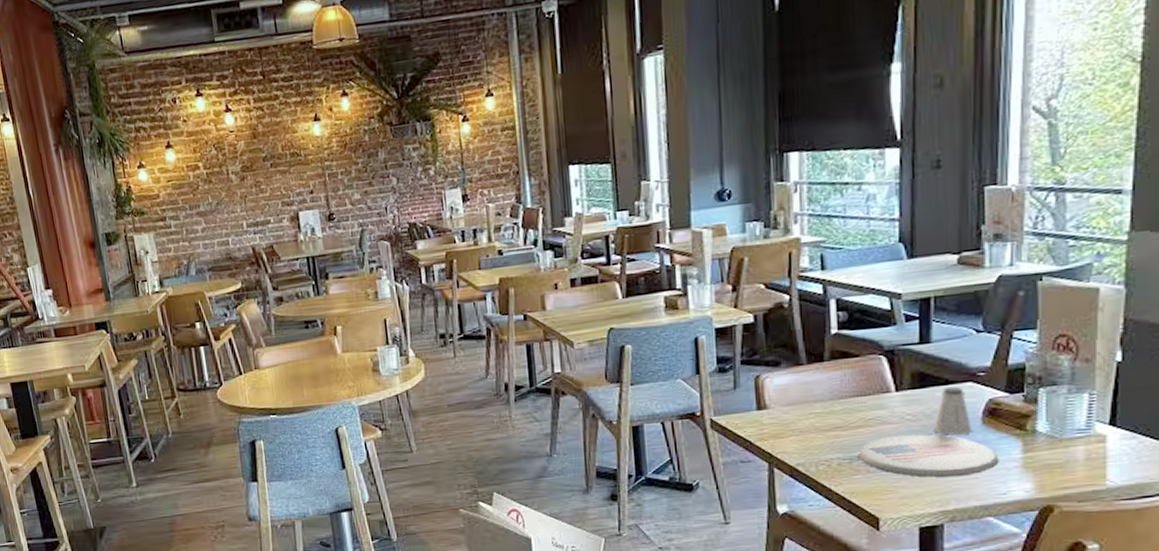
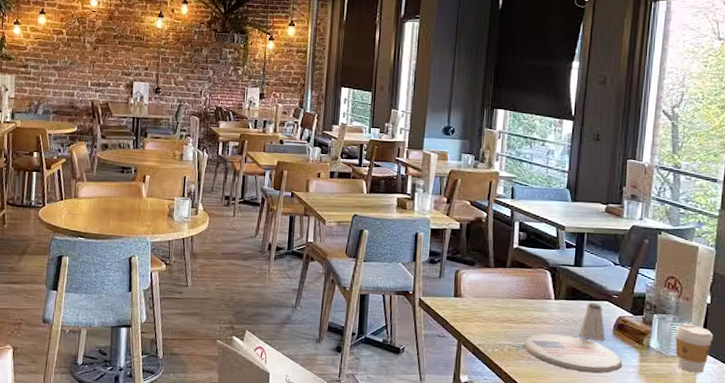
coffee cup: none [1073,392,1128,456] -> present [675,323,713,374]

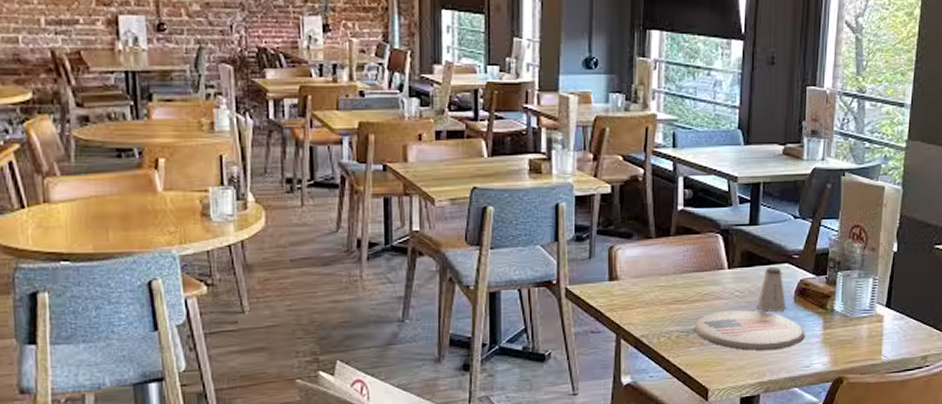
coffee cup: present [675,323,713,374] -> none [860,277,899,334]

